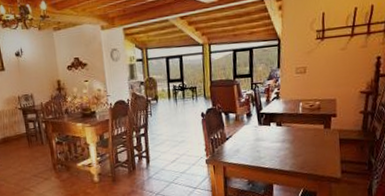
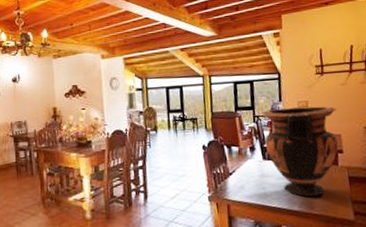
vase: none [259,72,334,158] -> present [261,106,339,197]

